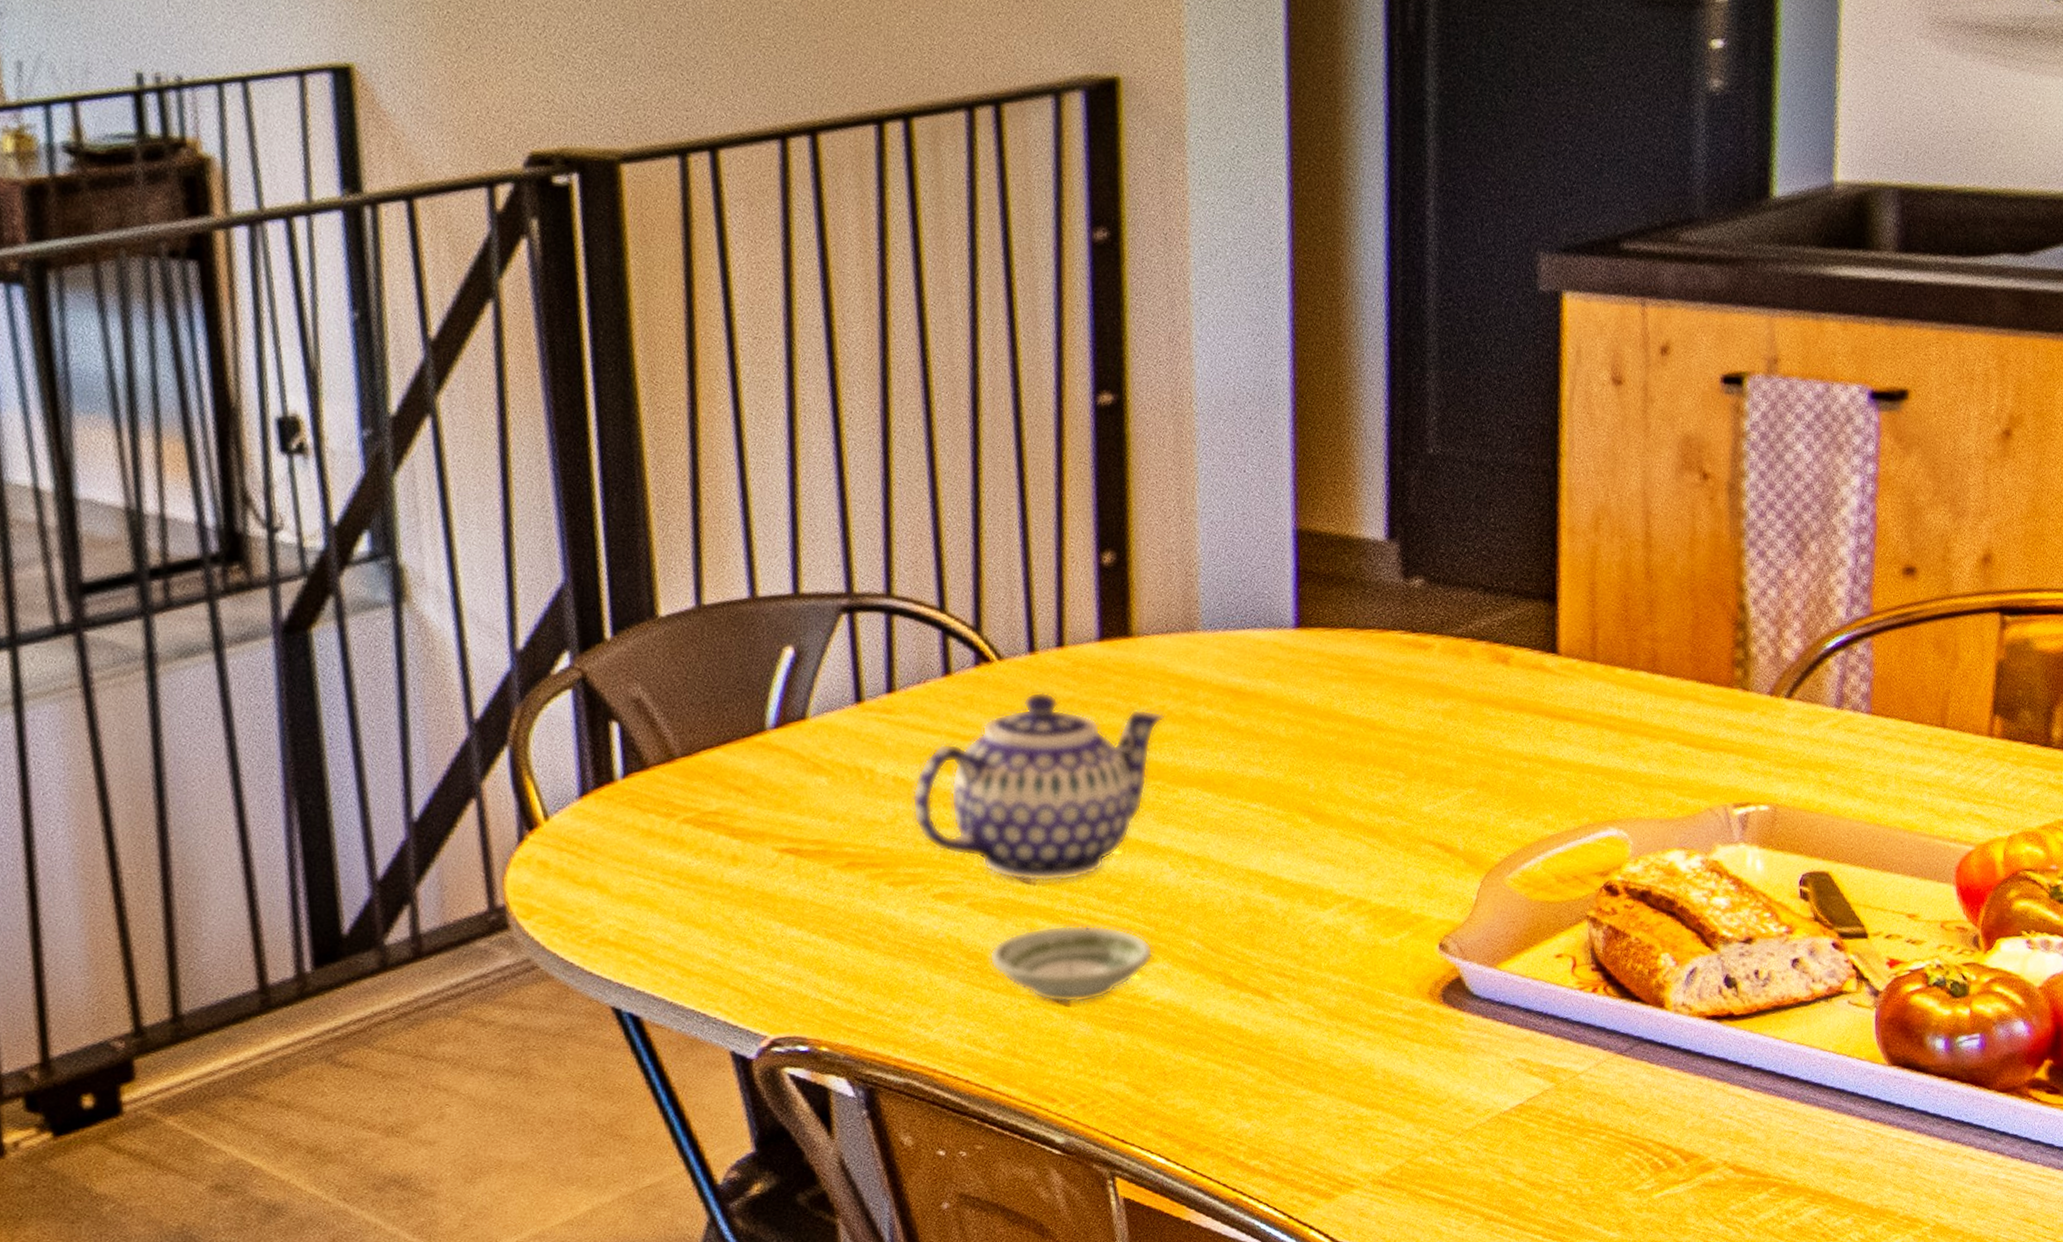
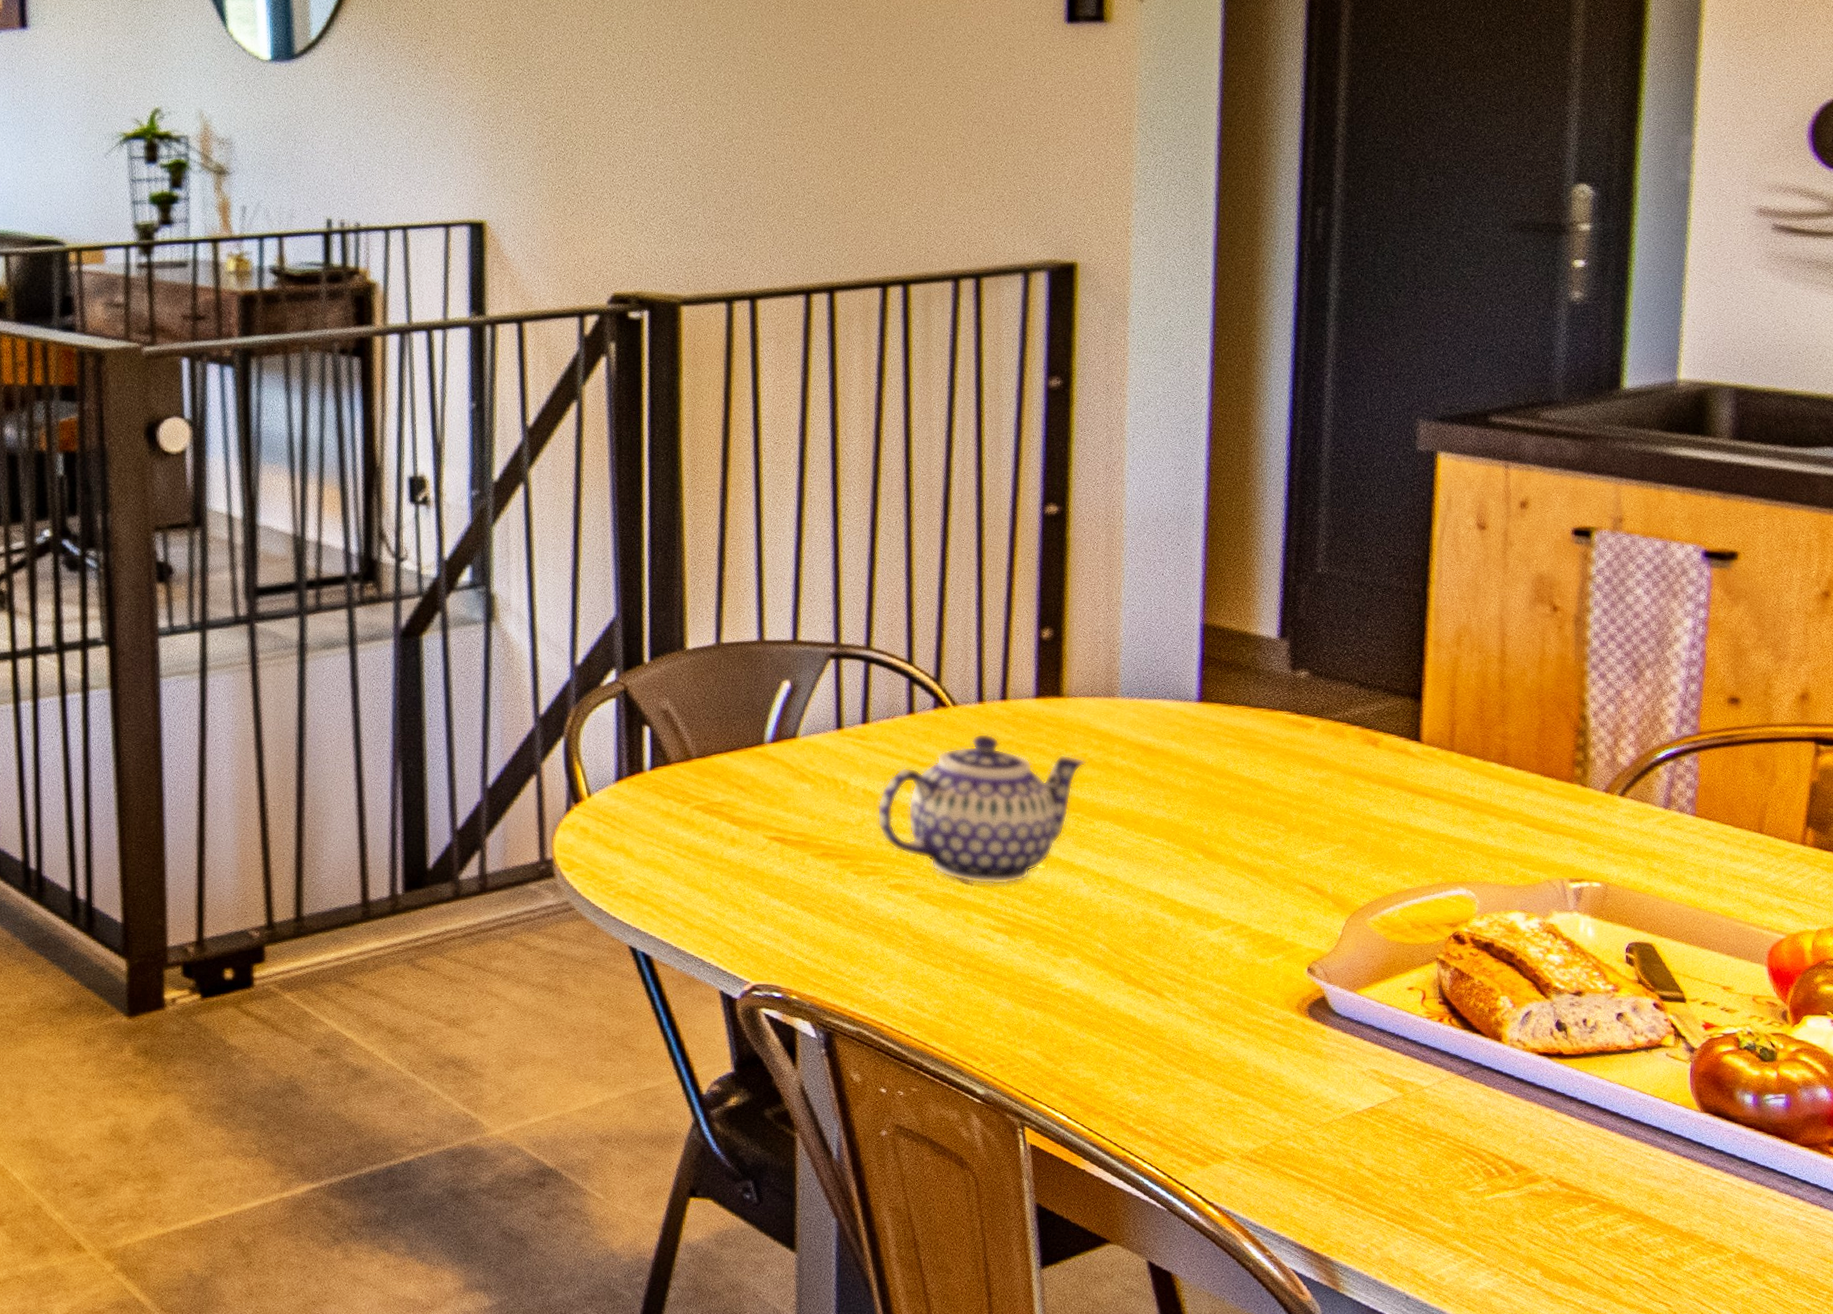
saucer: present [989,924,1154,1004] -> none [931,919,1067,983]

